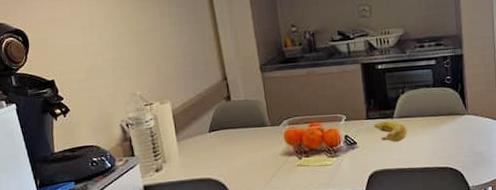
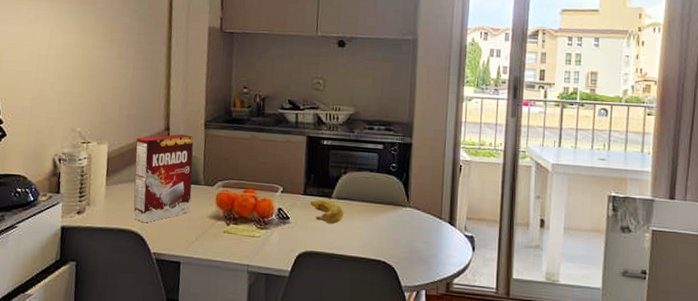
cereal box: none [197,81,262,170] -> present [133,134,194,223]

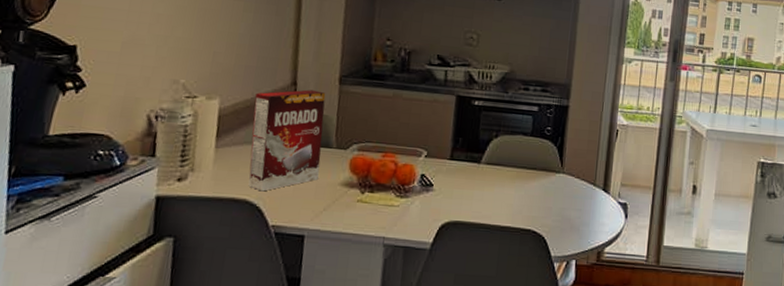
banana: present [310,199,345,224] -> none [457,164,494,191]

